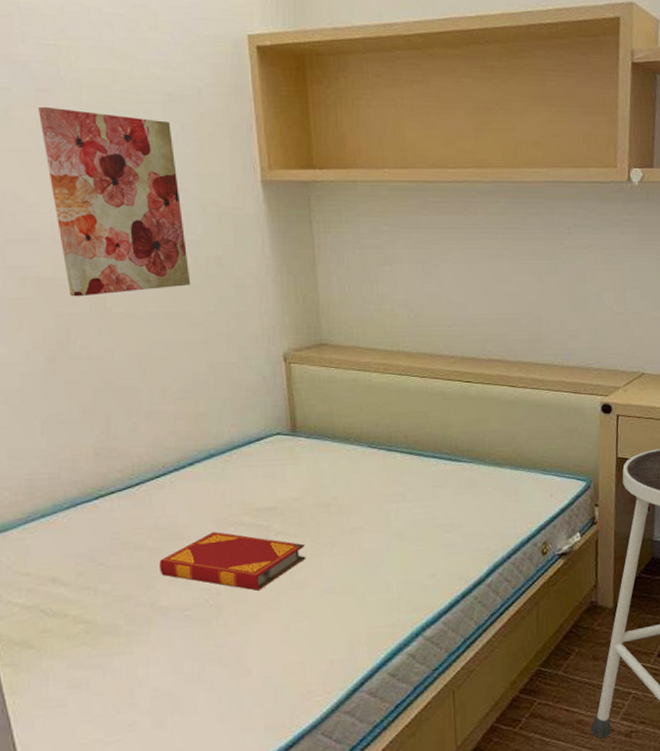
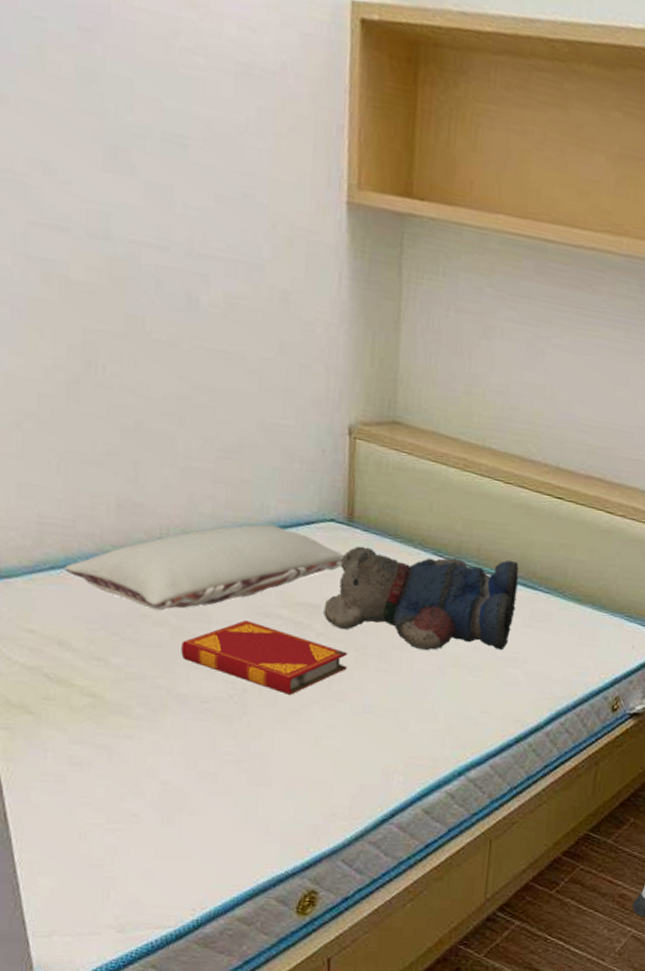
wall art: present [39,106,191,297] -> none [80,51,249,321]
pillow: none [52,447,292,537] -> present [64,524,343,611]
teddy bear: none [279,440,445,531] -> present [322,546,519,651]

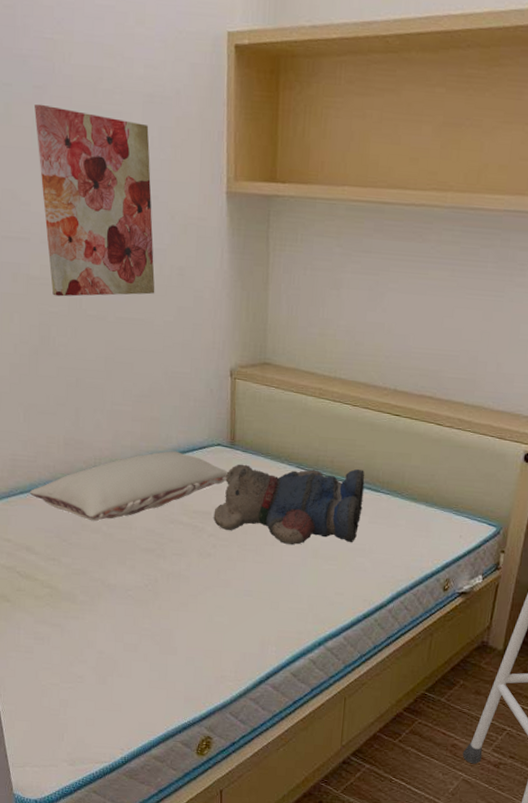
wall art: none [80,51,249,321] -> present [35,104,155,297]
hardback book: present [181,620,348,695] -> none [111,526,232,583]

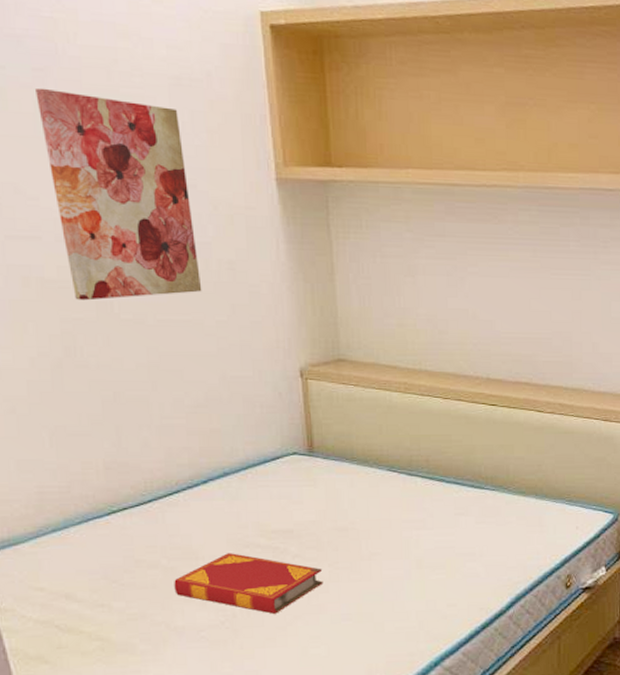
pillow: present [29,451,228,522] -> none [64,465,309,556]
hardback book: none [111,526,232,583] -> present [174,553,323,614]
teddy bear: present [212,464,365,545] -> none [295,465,468,557]

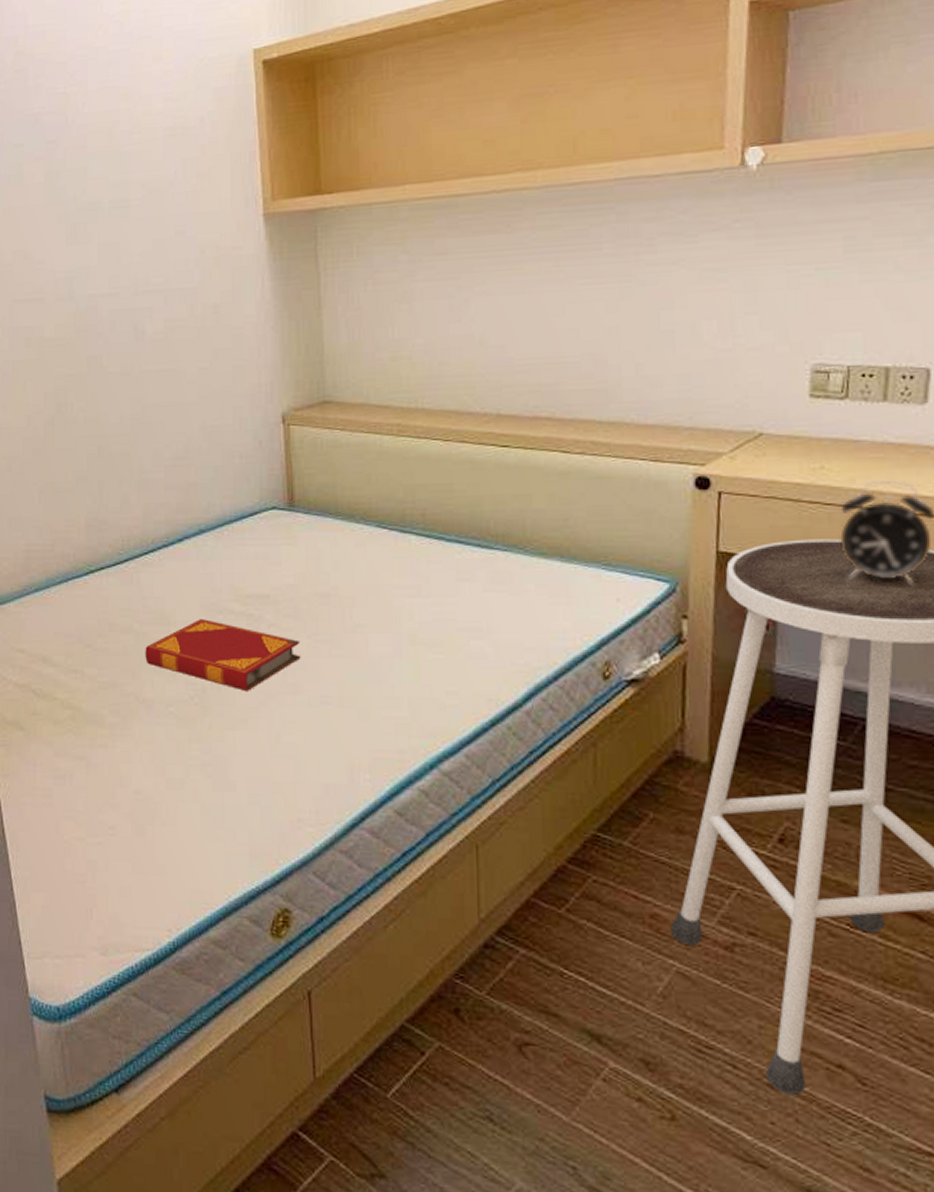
wall art: present [36,88,202,301] -> none [47,158,186,357]

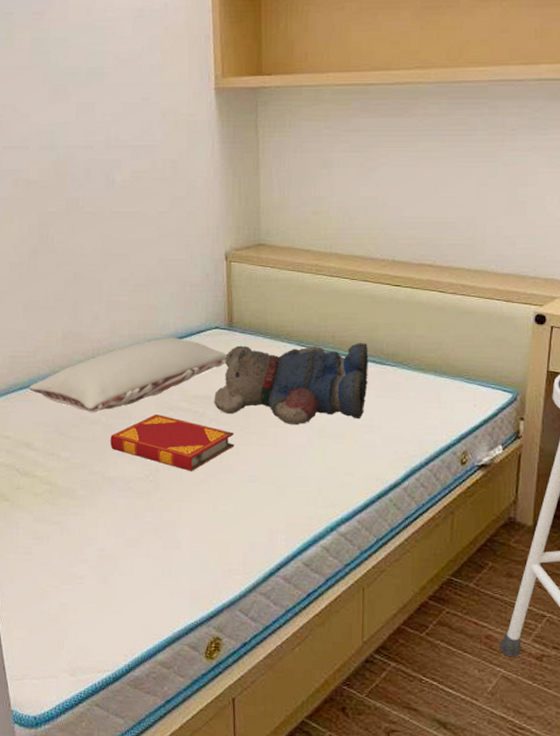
pillow: none [45,522,287,619] -> present [28,337,227,413]
teddy bear: none [271,520,473,630] -> present [213,342,370,426]

